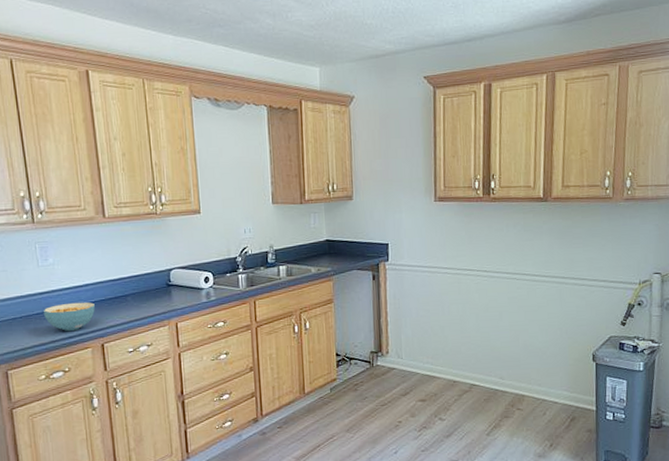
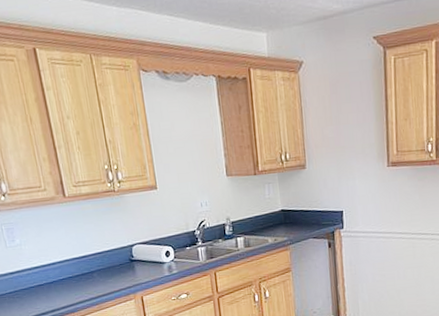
cereal bowl: present [43,302,95,331] -> none [15,280,64,308]

